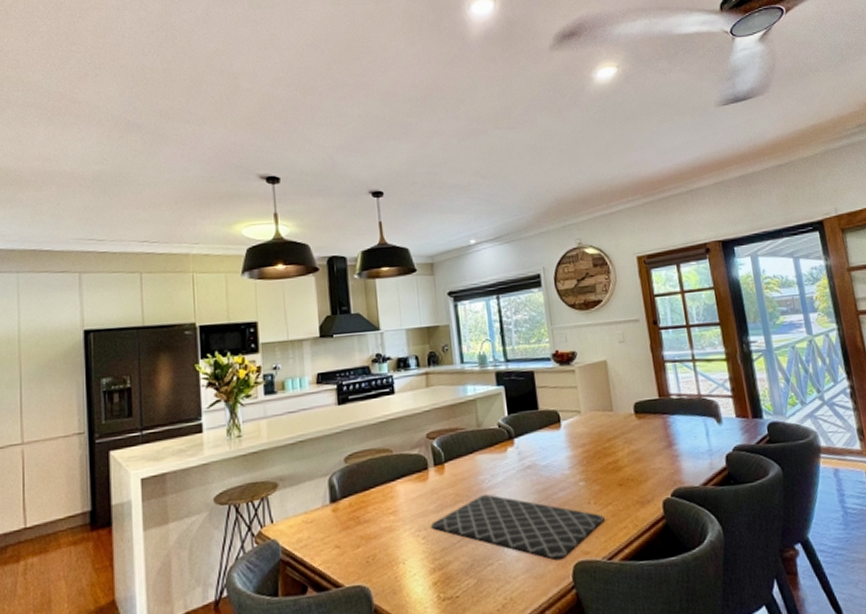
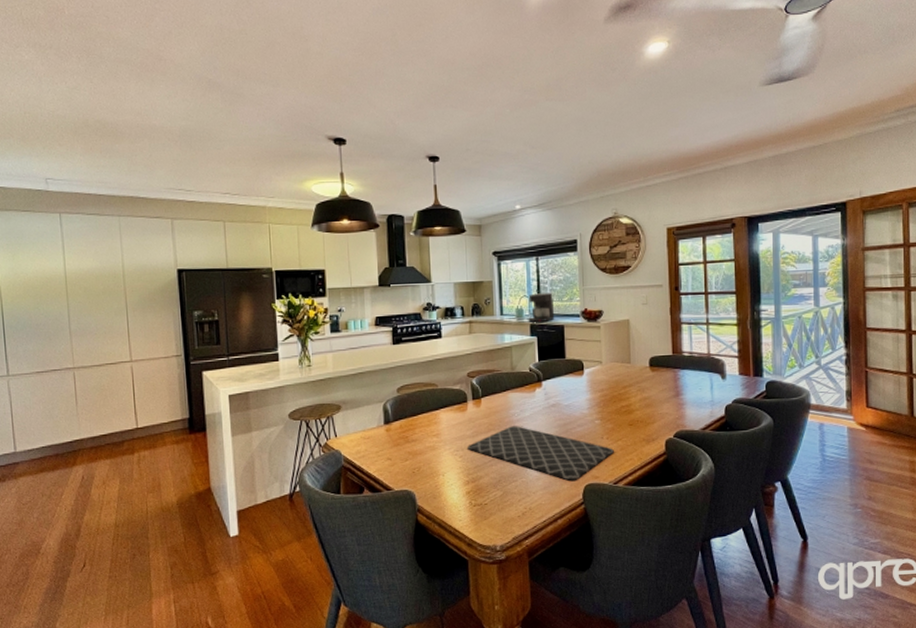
coffee maker: none [491,335,523,370] -> present [528,293,555,323]

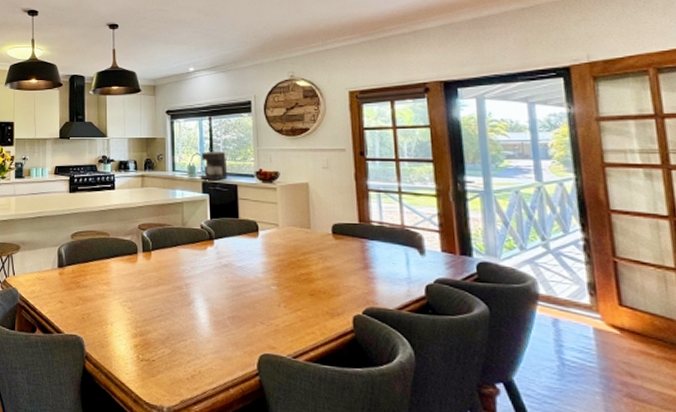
placemat: present [468,426,614,481] -> none [137,282,293,348]

